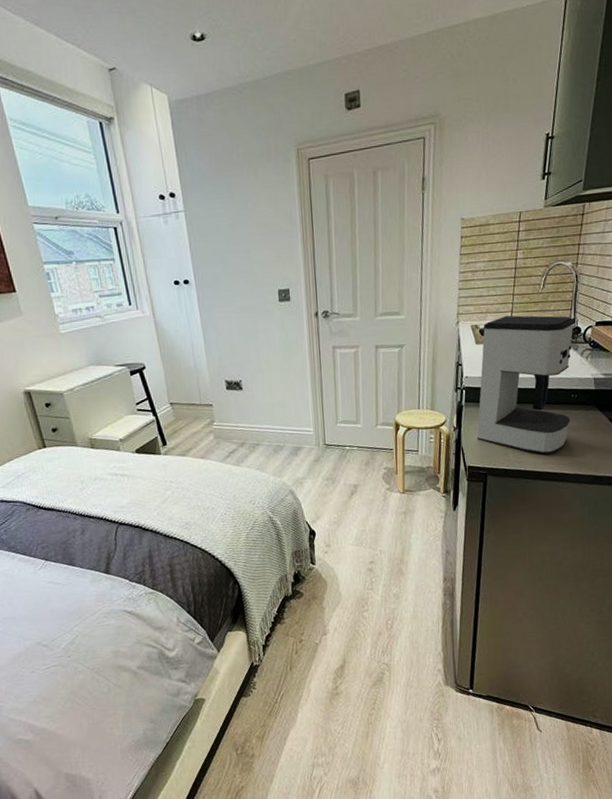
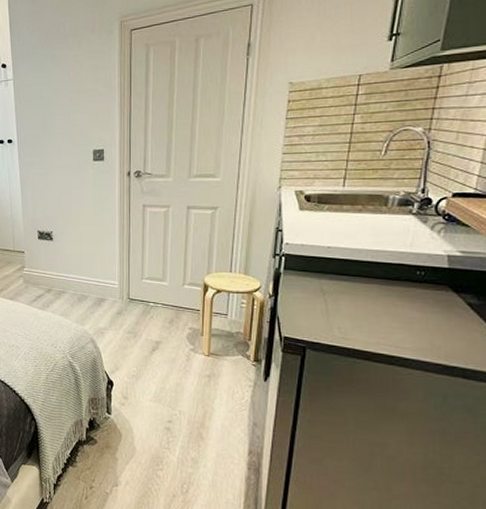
coffee maker: present [477,315,575,455] -> none [296,182,425,334]

